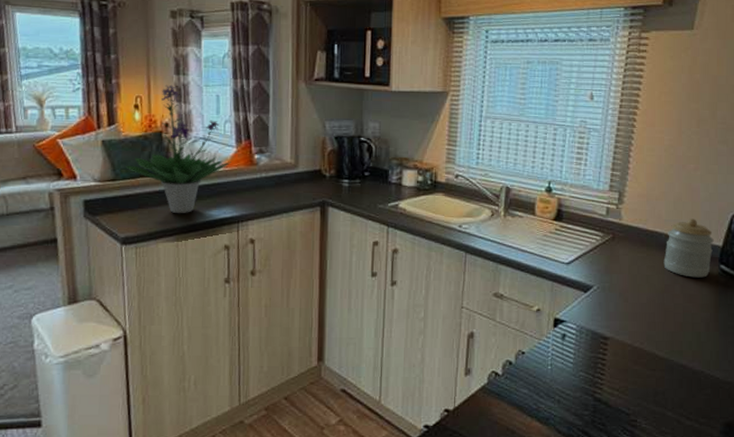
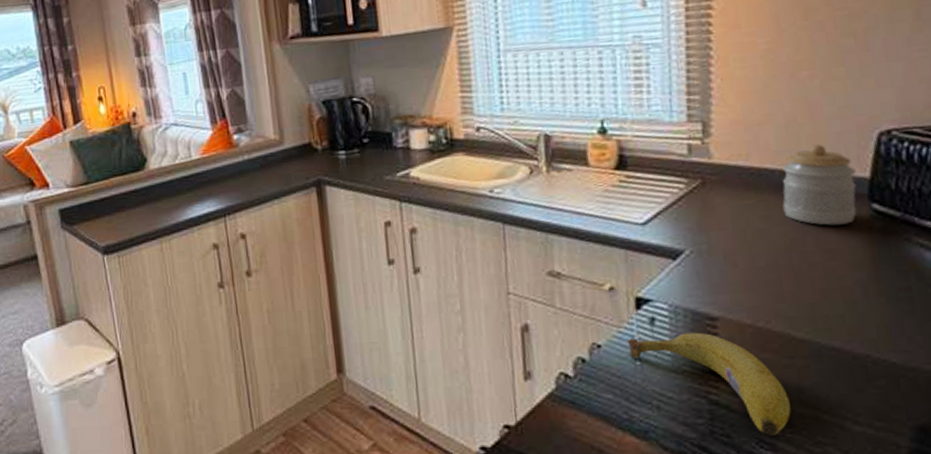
potted plant: present [126,84,231,213] -> none [97,68,209,213]
fruit: none [544,347,648,425] -> present [627,332,791,436]

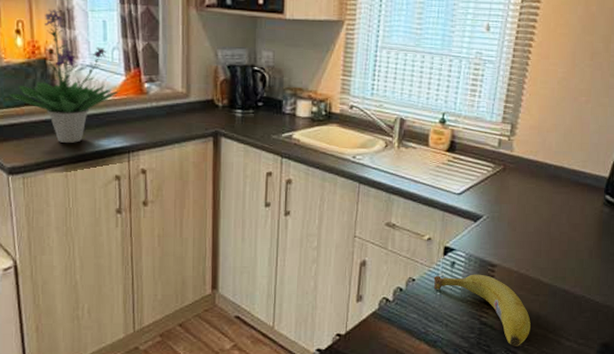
potted plant: none [97,68,209,213] -> present [9,8,120,143]
jar: present [782,144,857,226] -> none [551,150,601,208]

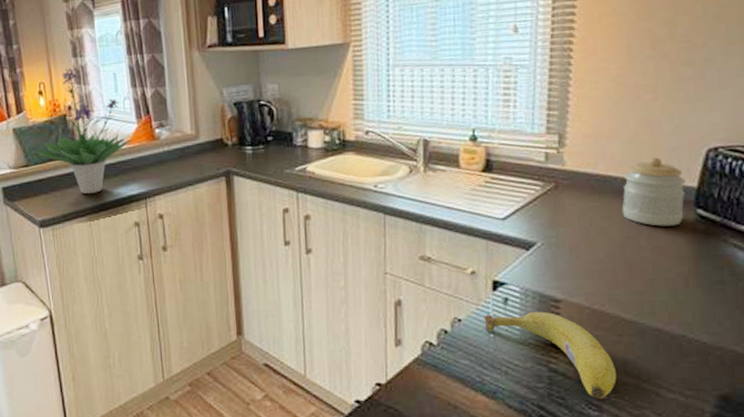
jar: none [551,150,601,208] -> present [621,157,686,226]

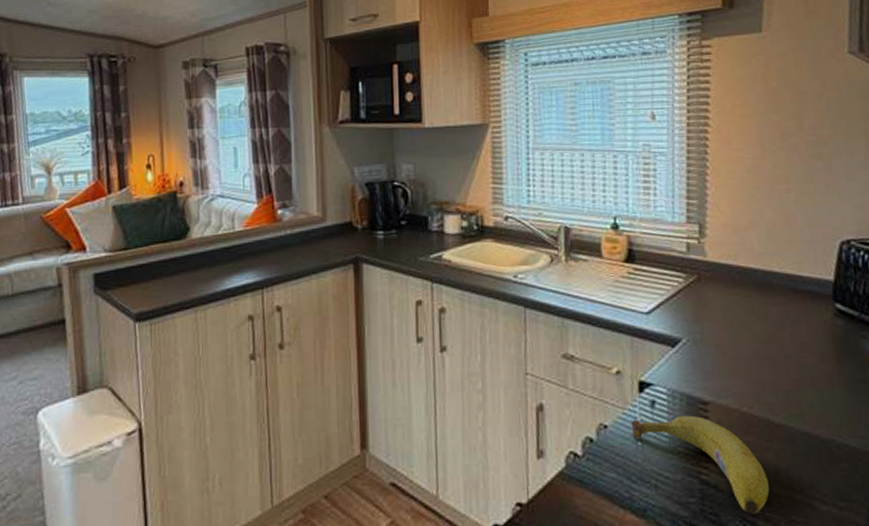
potted plant: present [36,68,134,194] -> none [138,140,252,282]
jar: present [621,157,686,226] -> none [763,249,823,322]

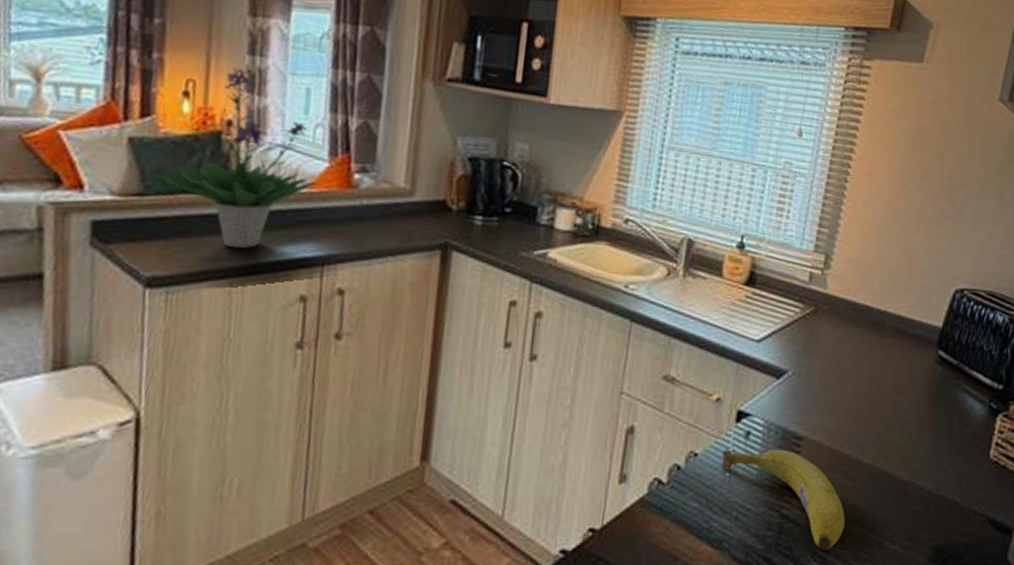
potted plant: none [138,140,252,282] -> present [162,67,320,248]

